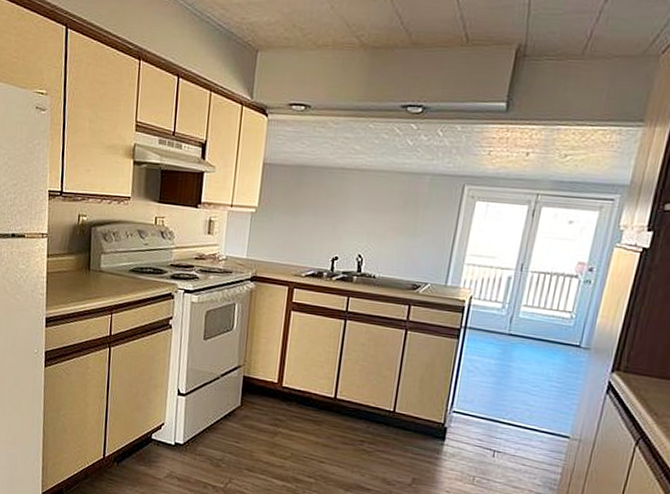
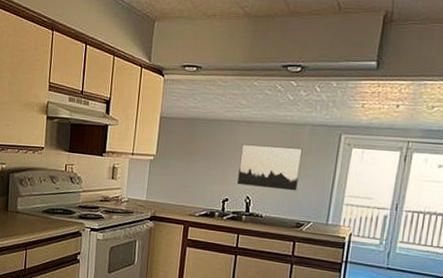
wall art: none [348,195,422,249] -> present [237,144,303,191]

